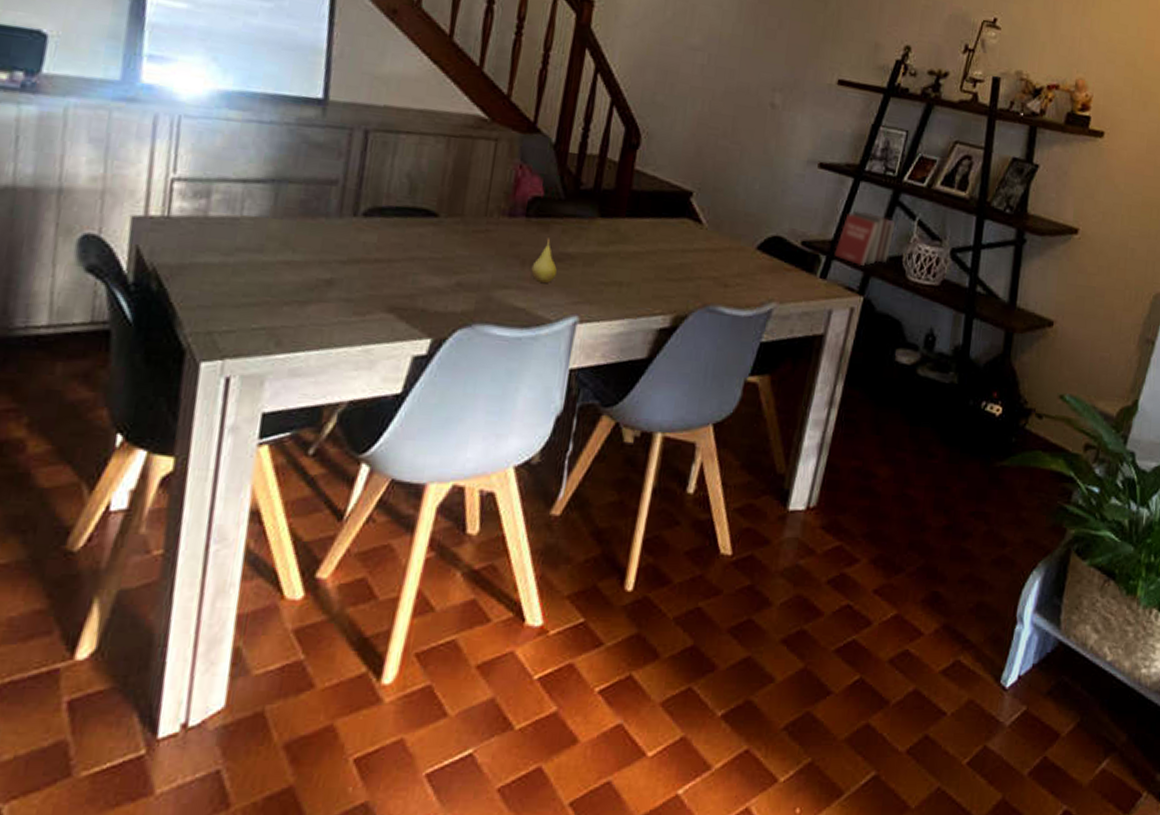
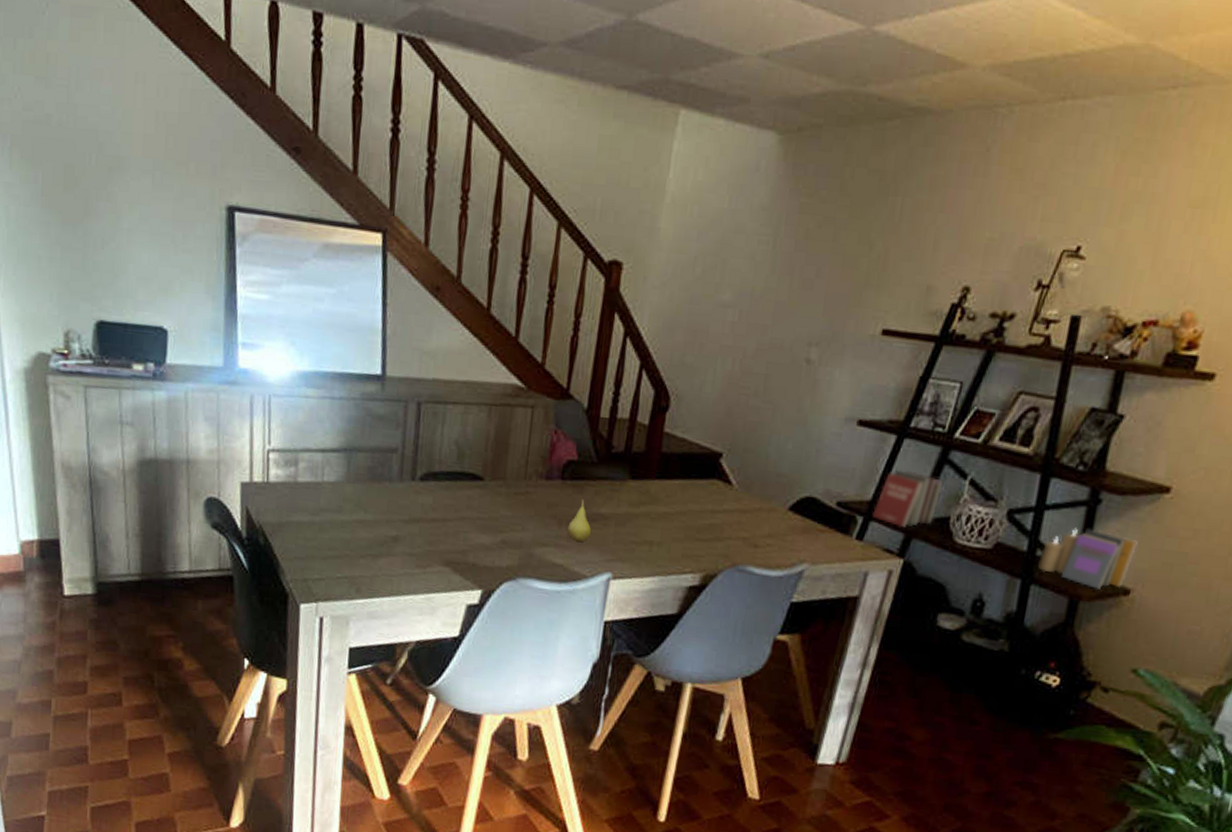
candle: none [977,265,1011,309] -> present [1037,528,1080,574]
books: none [998,265,1056,322] -> present [1061,527,1138,590]

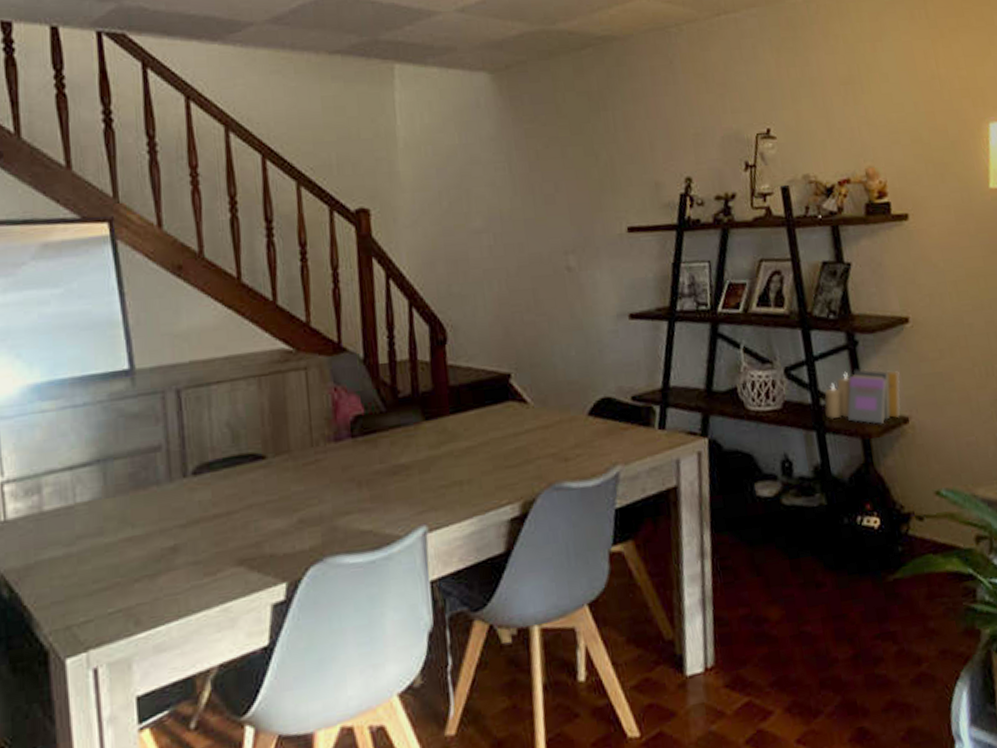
fruit: present [567,499,591,543] -> none [368,453,395,501]
books: present [872,469,944,529] -> none [666,351,724,409]

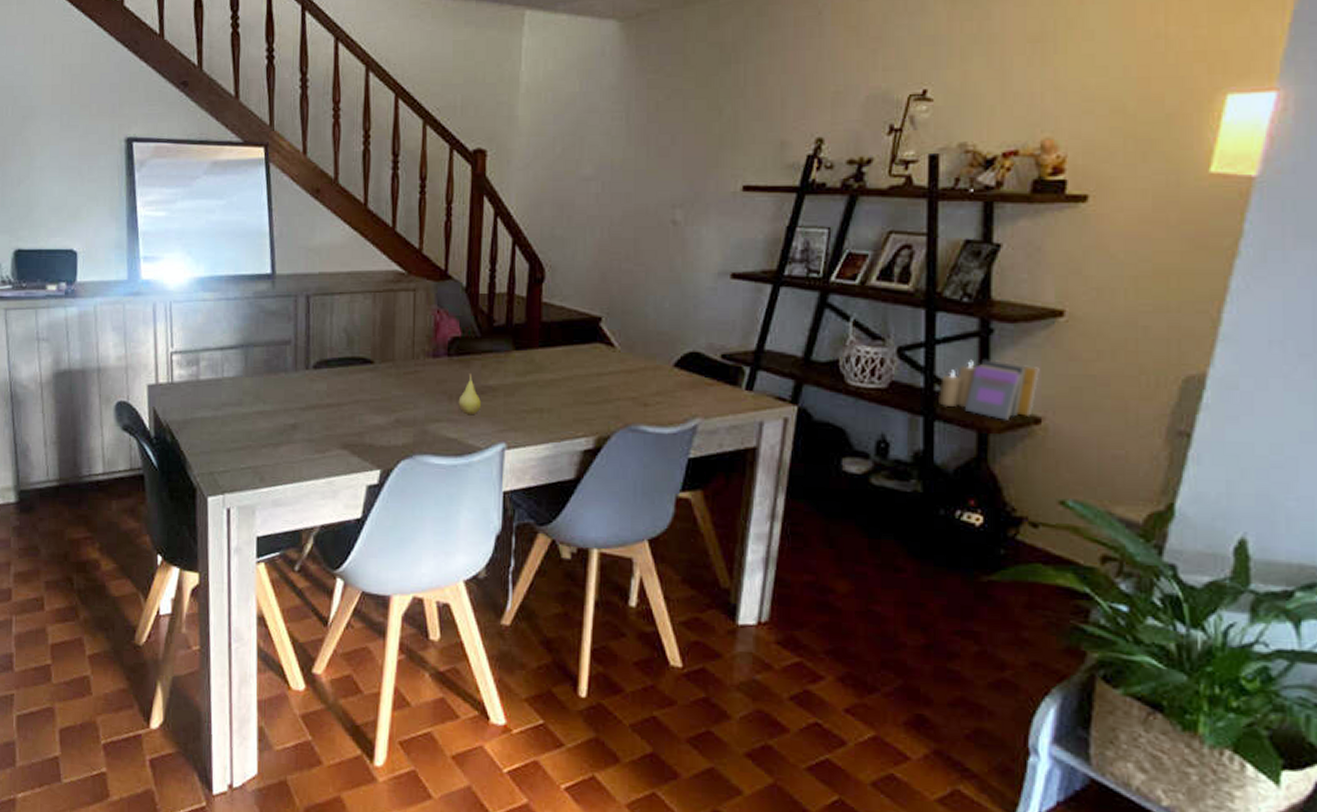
fruit: none [368,453,395,501] -> present [458,373,481,416]

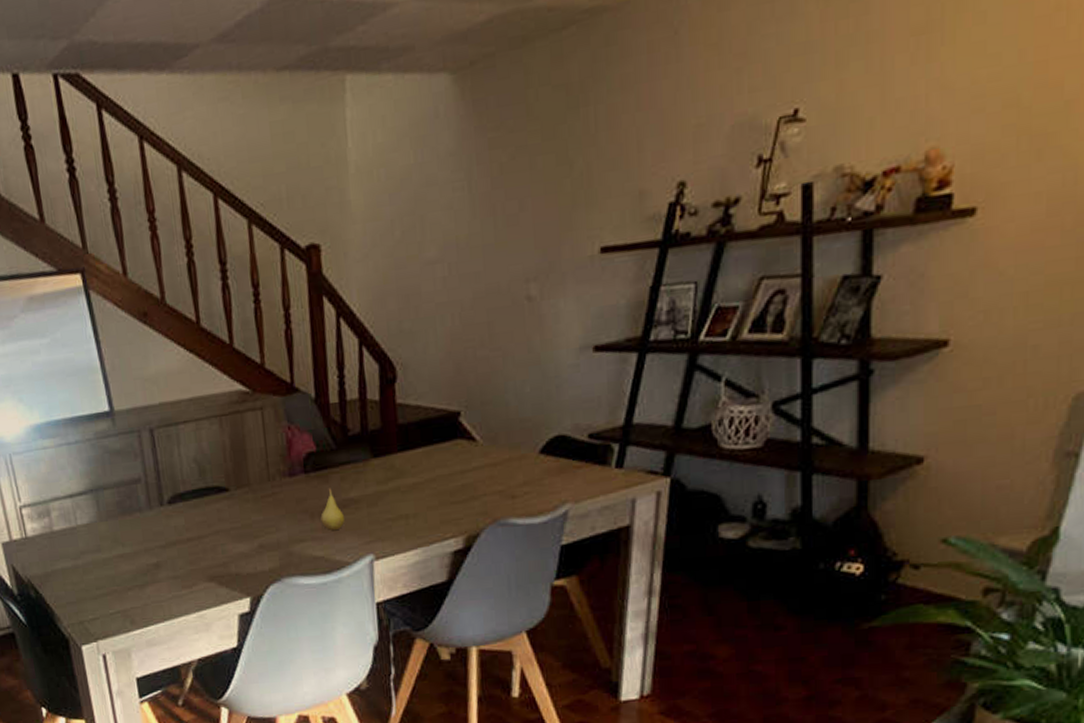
candle: present [937,359,977,408] -> none [815,405,856,459]
books: present [965,358,1040,420] -> none [844,401,922,465]

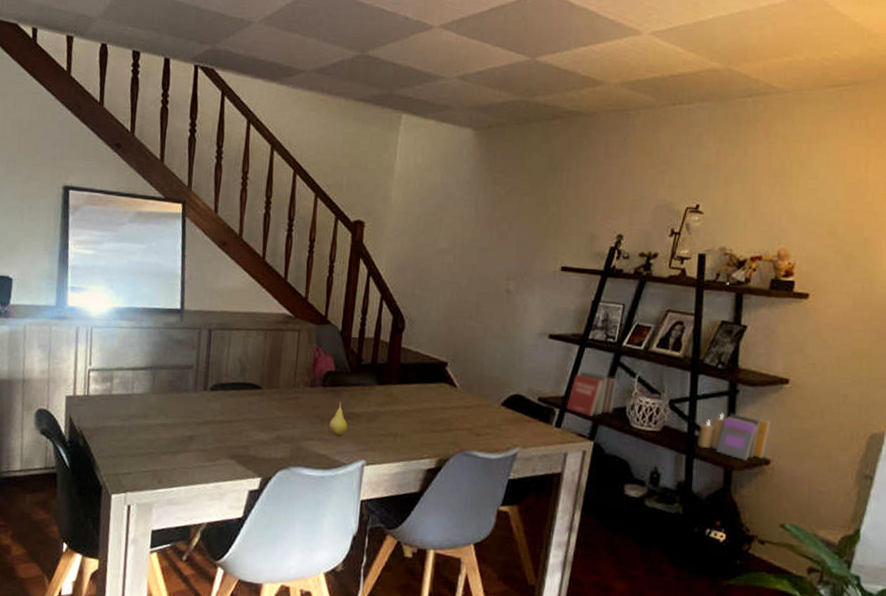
books: none [628,385,697,447] -> present [566,371,618,417]
candle: none [815,405,856,459] -> present [696,412,726,450]
books: none [844,401,922,465] -> present [716,412,770,461]

